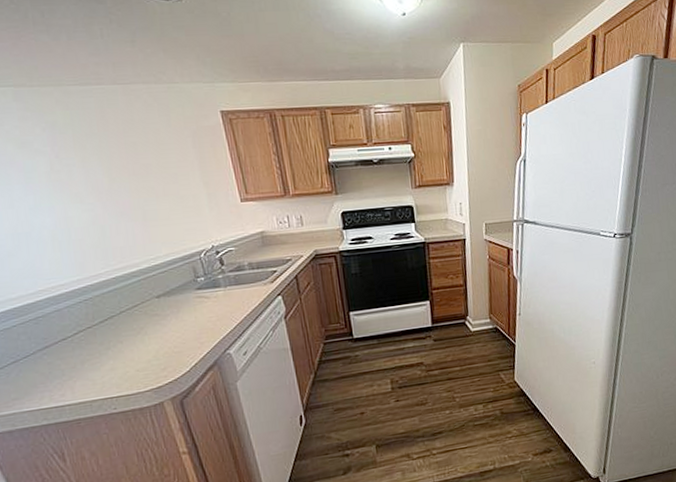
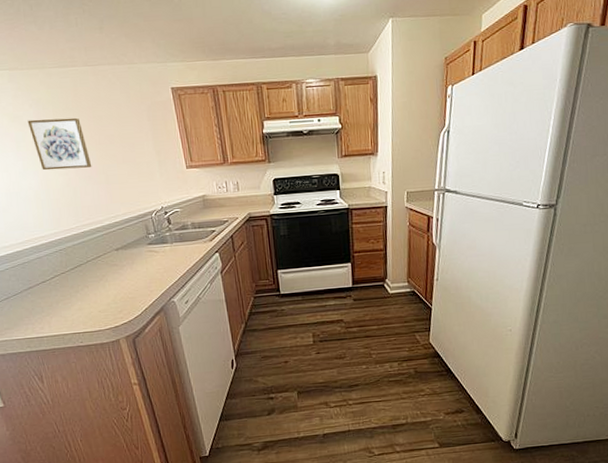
wall art: none [39,143,125,206] -> present [27,117,92,171]

